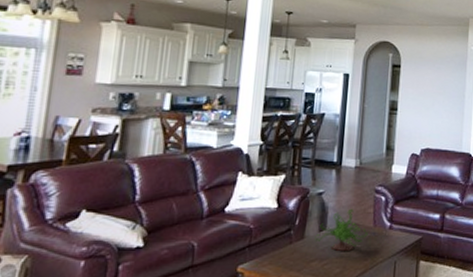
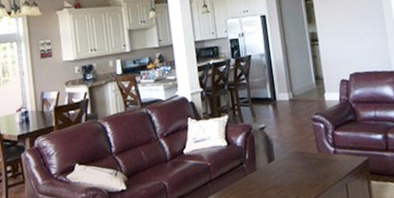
plant: present [314,208,368,252] -> none [266,138,314,179]

